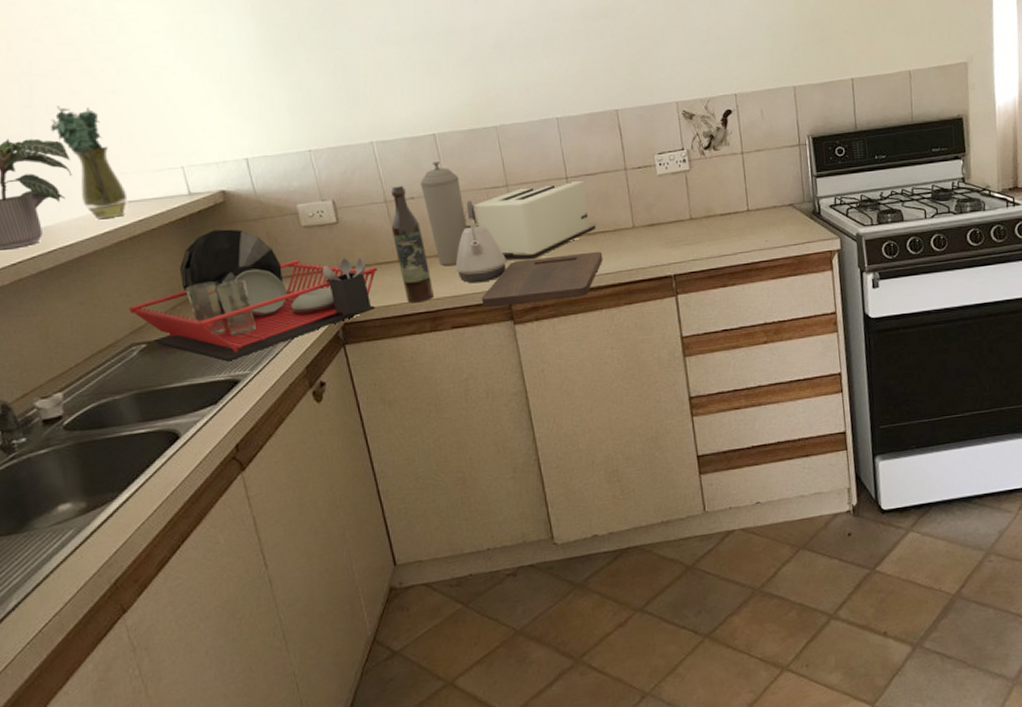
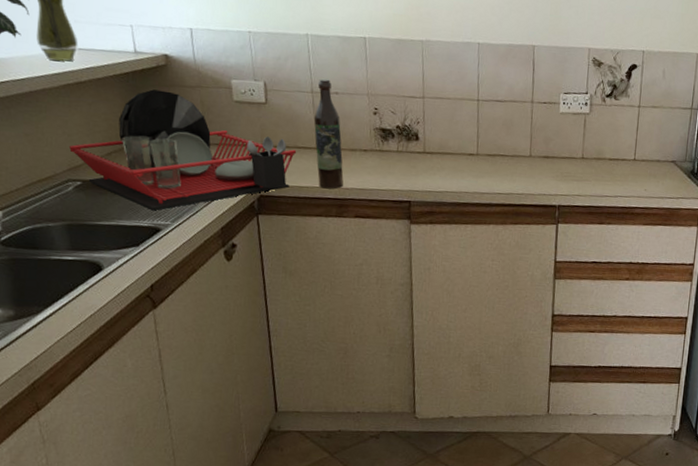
canister: present [420,161,466,266] -> none [345,63,382,161]
kettle: present [455,200,507,284] -> none [366,105,412,182]
toaster: present [474,181,598,260] -> none [391,101,499,168]
cutting board: present [481,251,603,308] -> none [384,167,499,210]

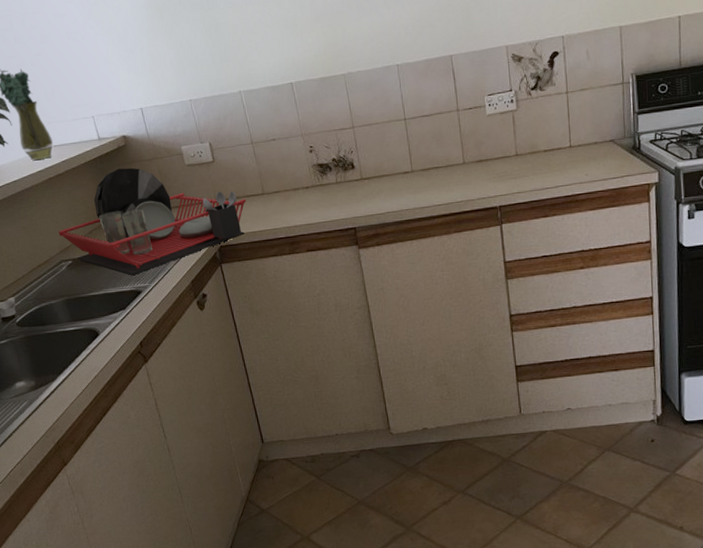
wine bottle: present [313,78,344,190] -> none [256,128,293,230]

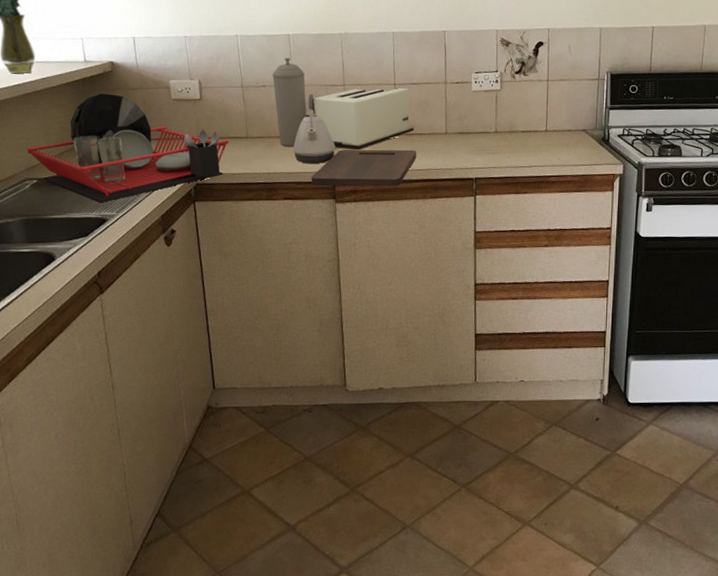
canister: none [280,107,319,198] -> present [272,58,307,146]
kettle: none [309,141,352,213] -> present [293,94,335,164]
toaster: none [325,122,432,193] -> present [314,87,416,150]
cutting board: none [331,185,436,234] -> present [311,149,417,187]

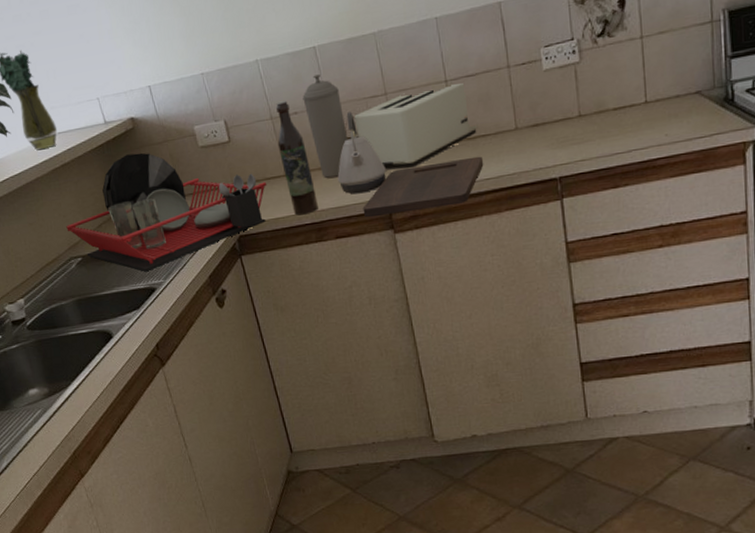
wine bottle: none [244,74,273,175] -> present [275,101,320,216]

